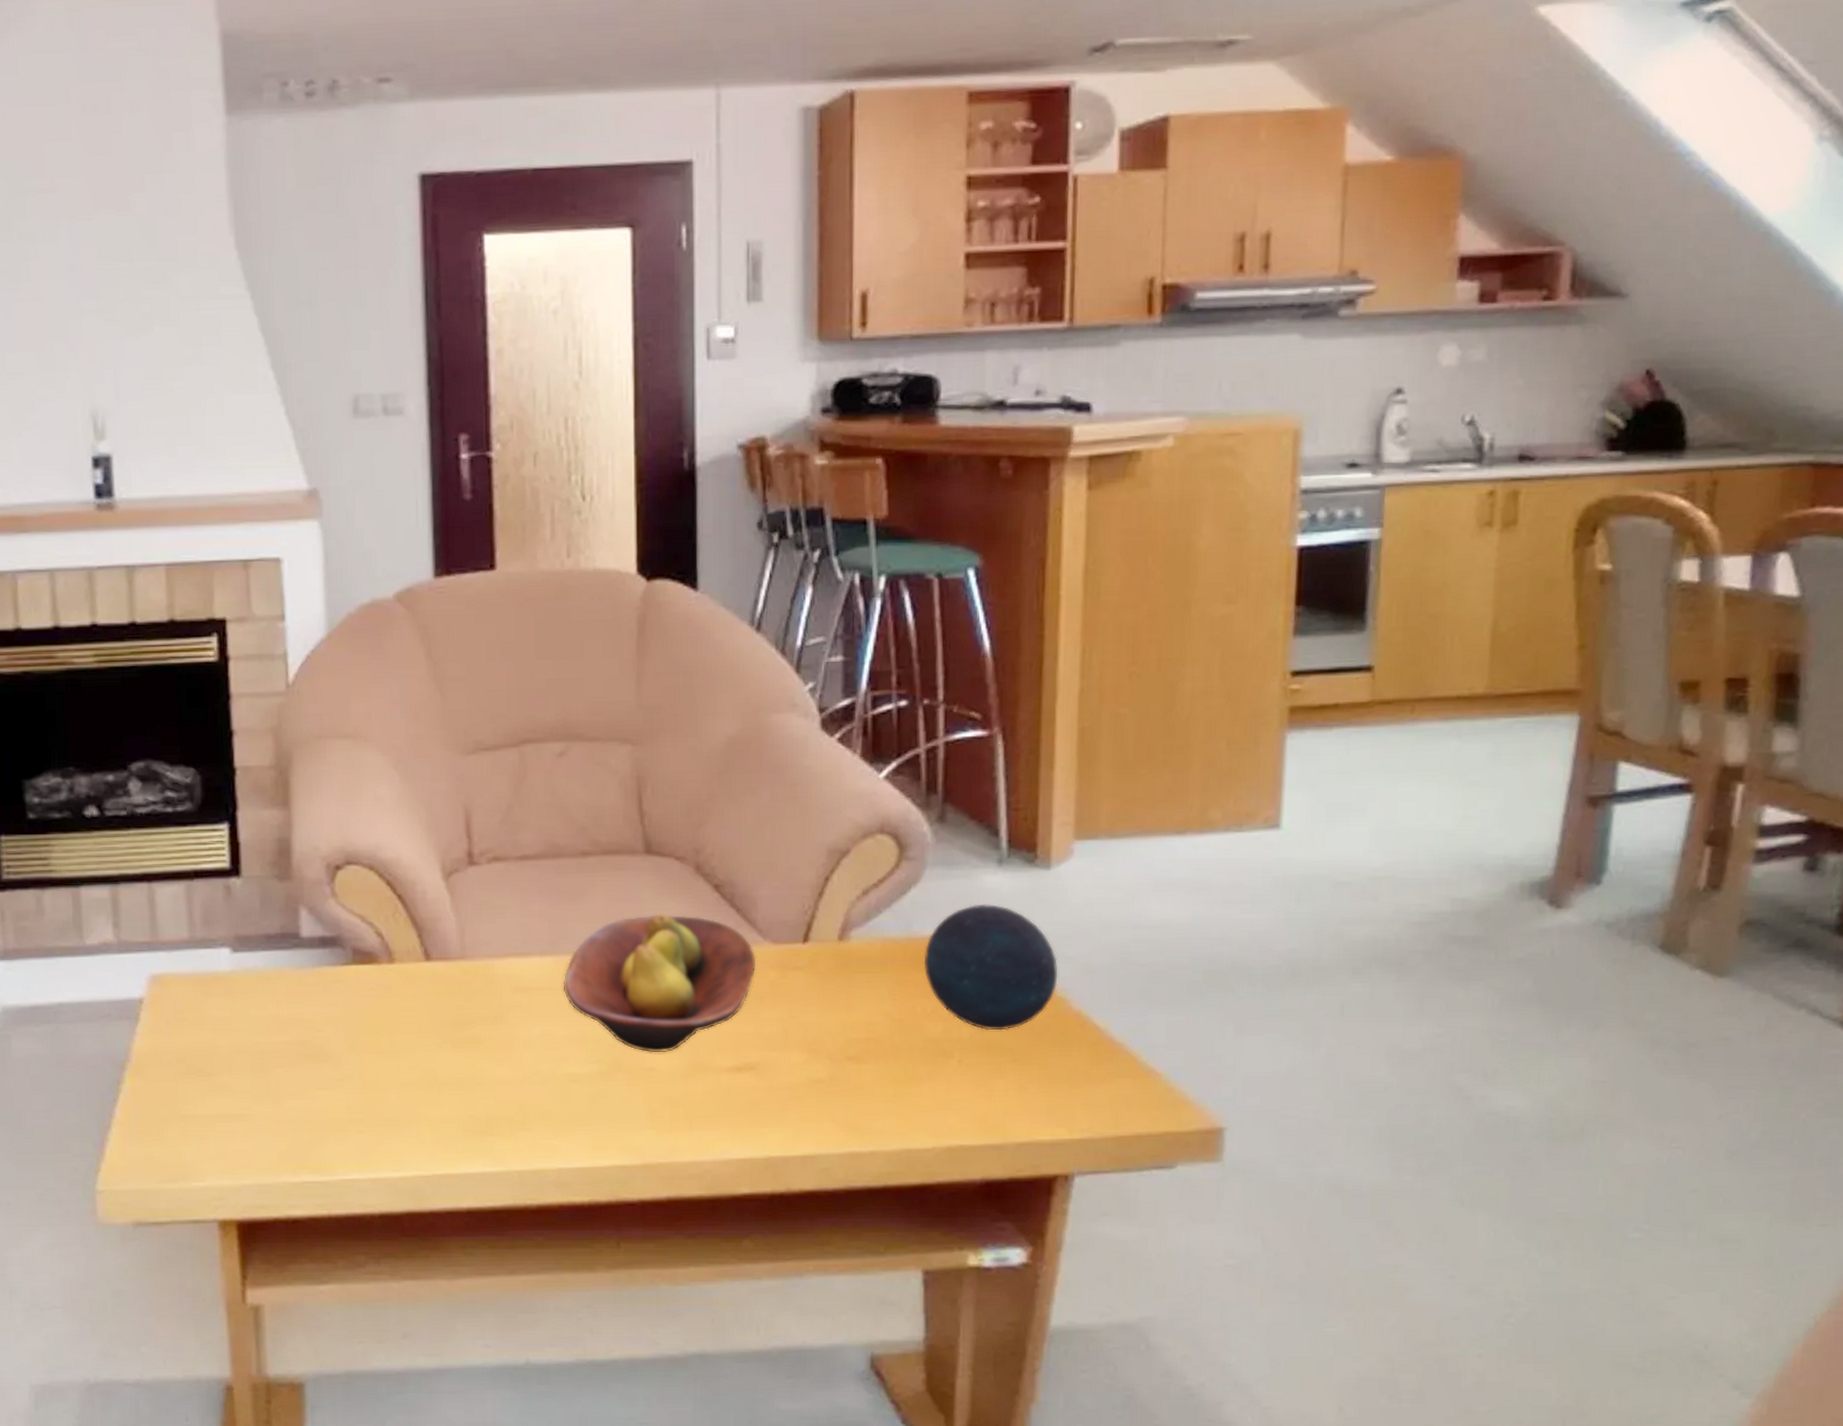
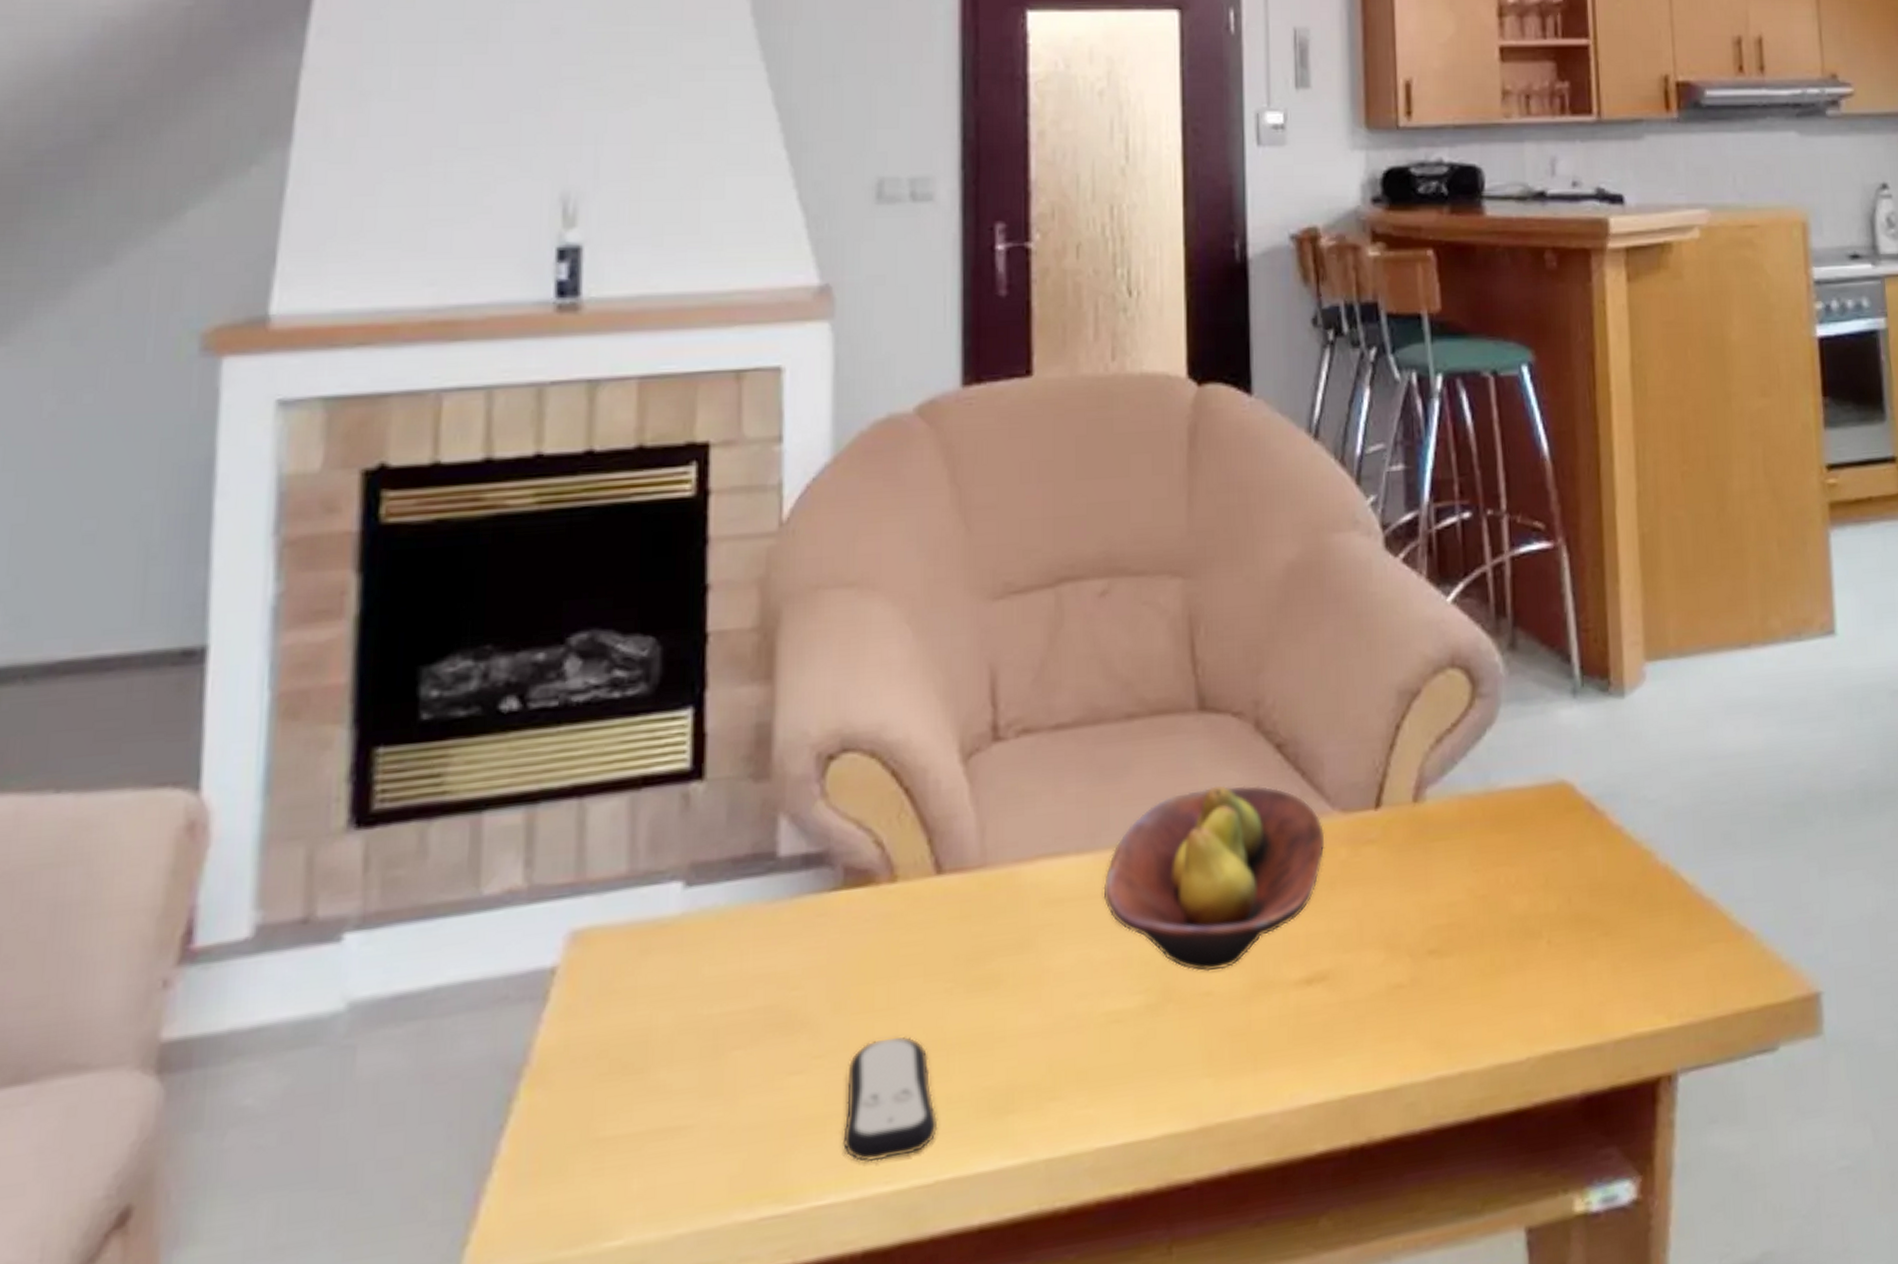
remote control: none [360,1073,434,1156] -> present [842,1035,938,1163]
decorative orb: present [923,903,1058,1031] -> none [1503,743,1642,900]

